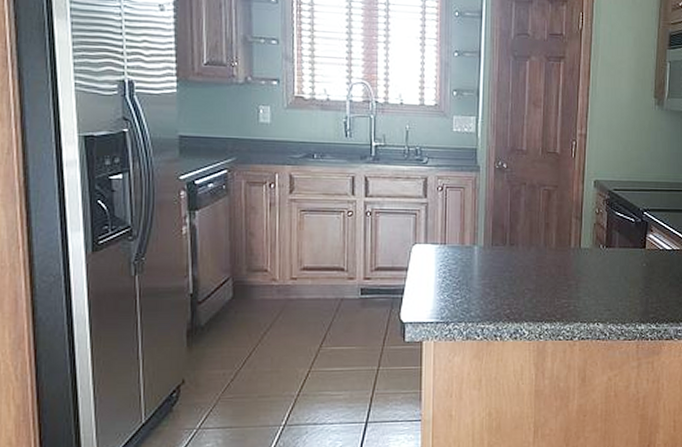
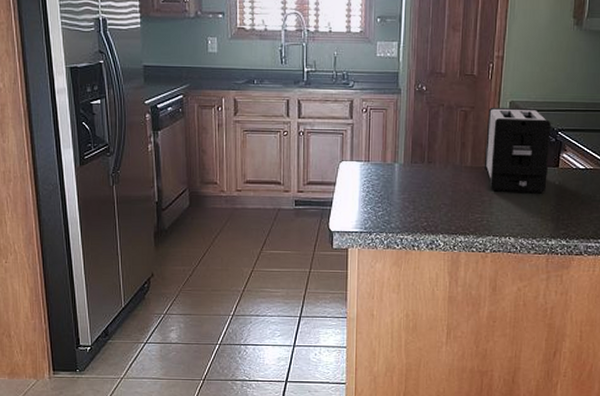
toaster: none [569,186,636,276] -> present [484,107,551,194]

